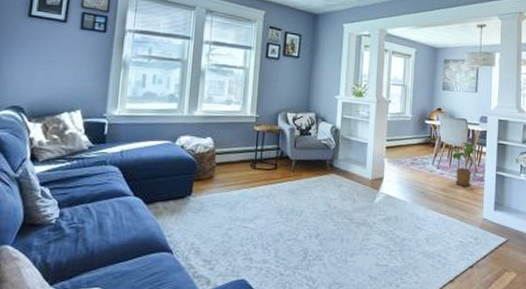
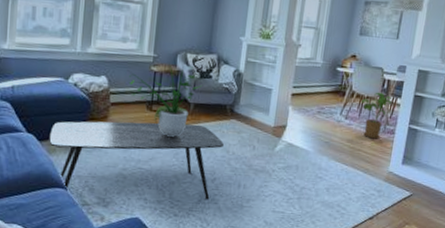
coffee table: none [156,180,326,256] -> present [49,121,225,200]
potted plant: none [233,119,302,194] -> present [129,60,202,137]

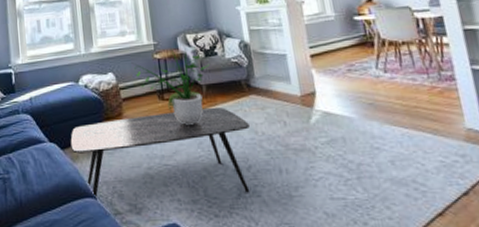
house plant: present [362,92,393,139] -> none [397,34,438,91]

